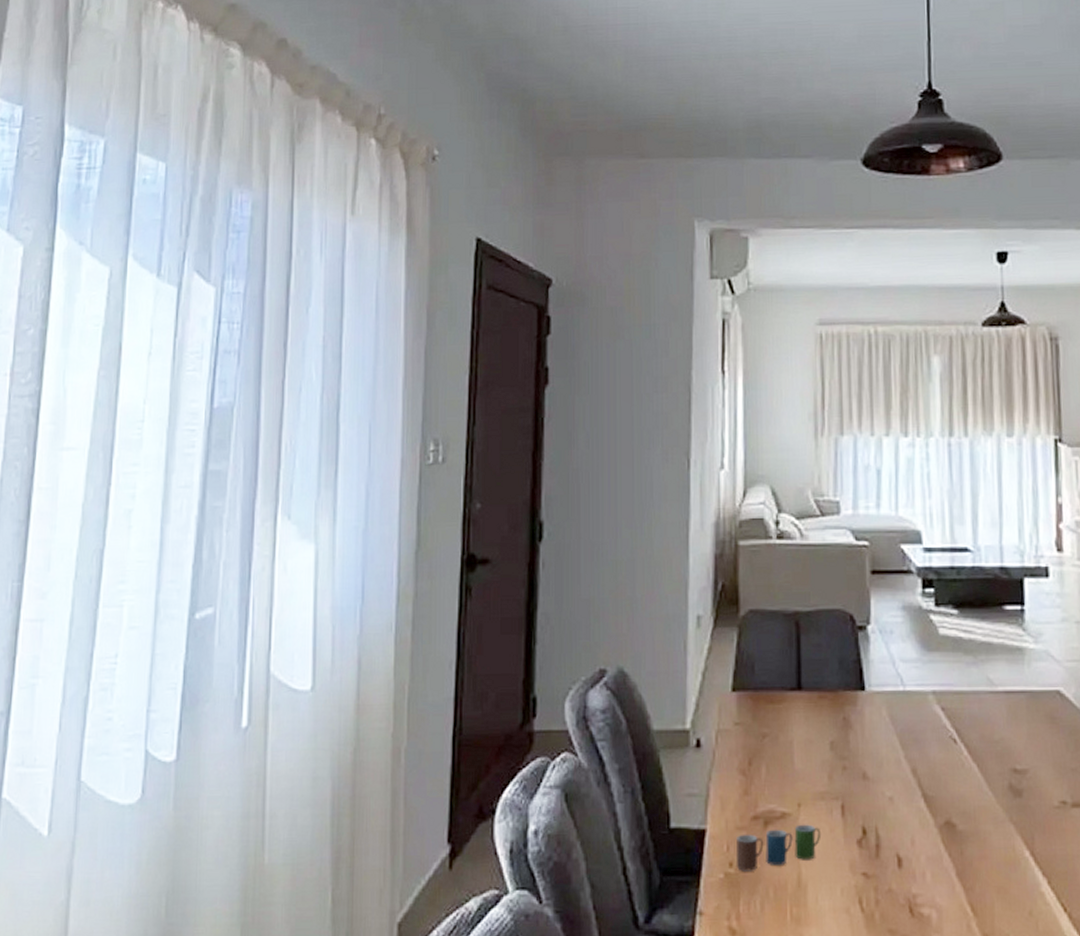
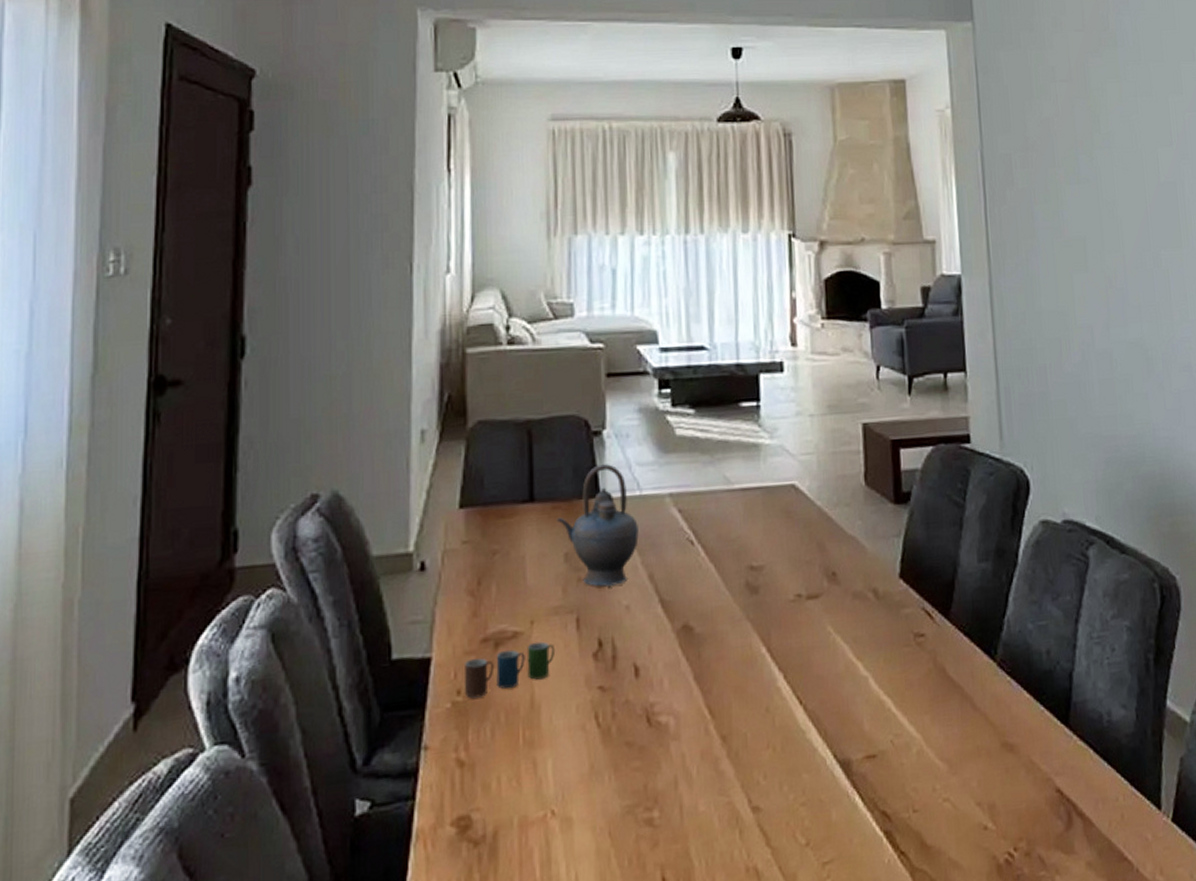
teapot: none [822,658,902,777] -> present [556,464,639,587]

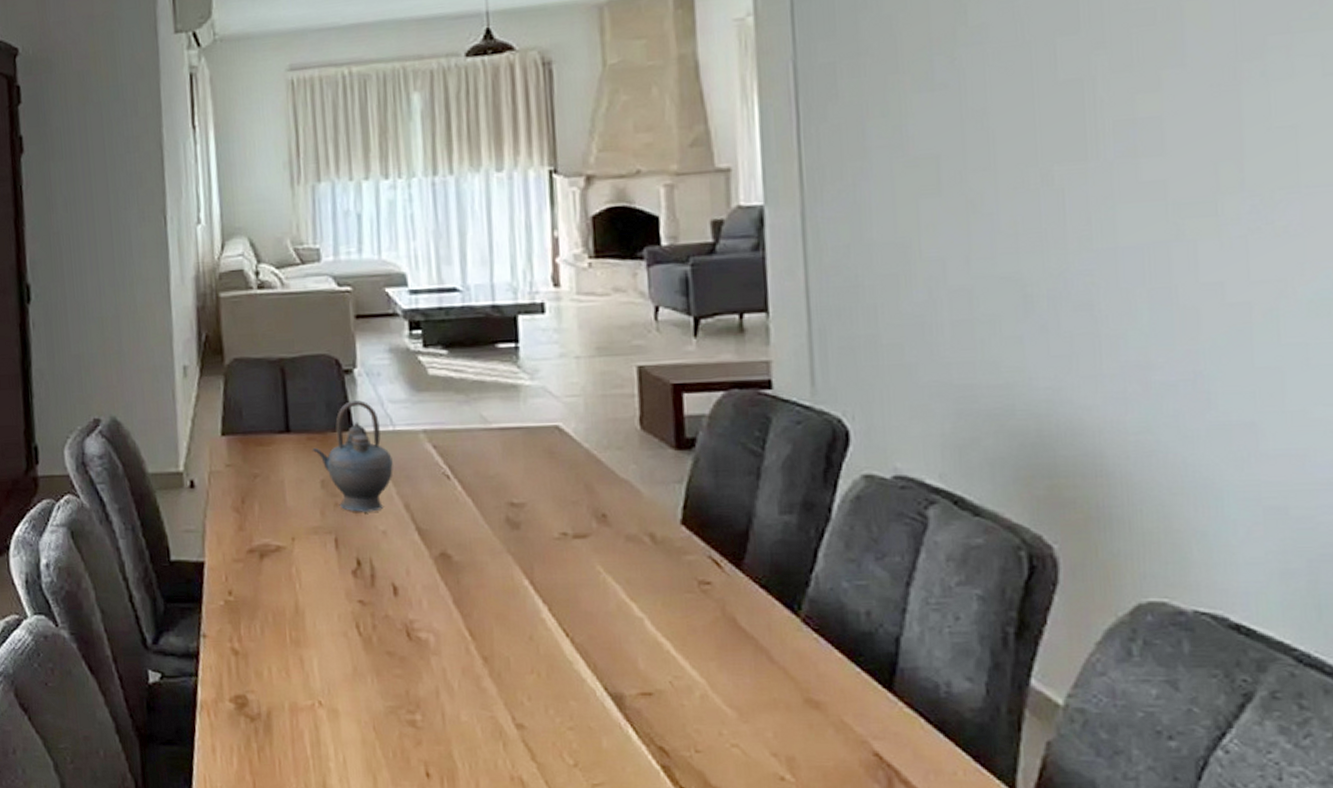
cup: present [464,641,556,698] -> none [234,556,316,599]

